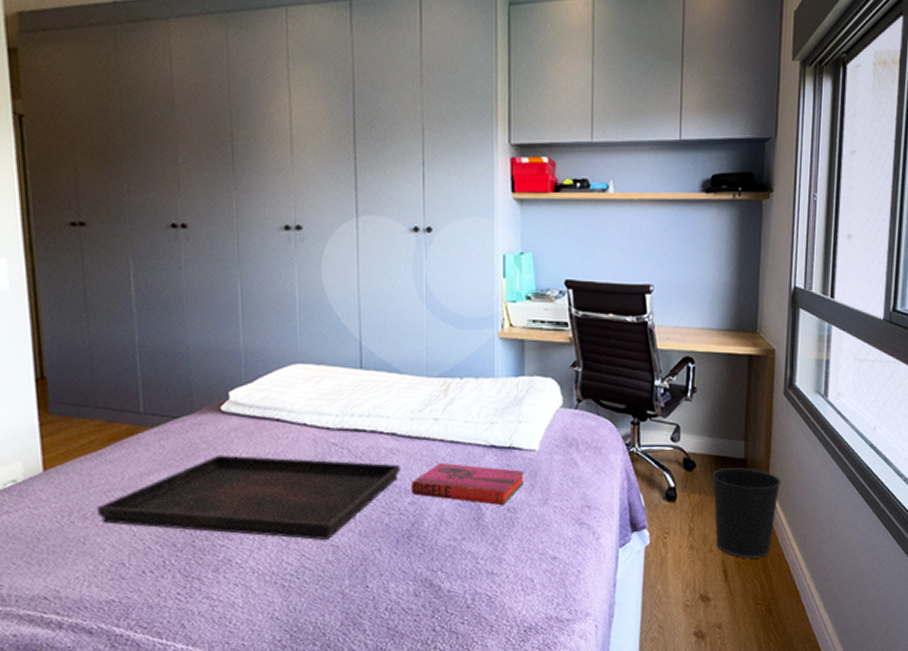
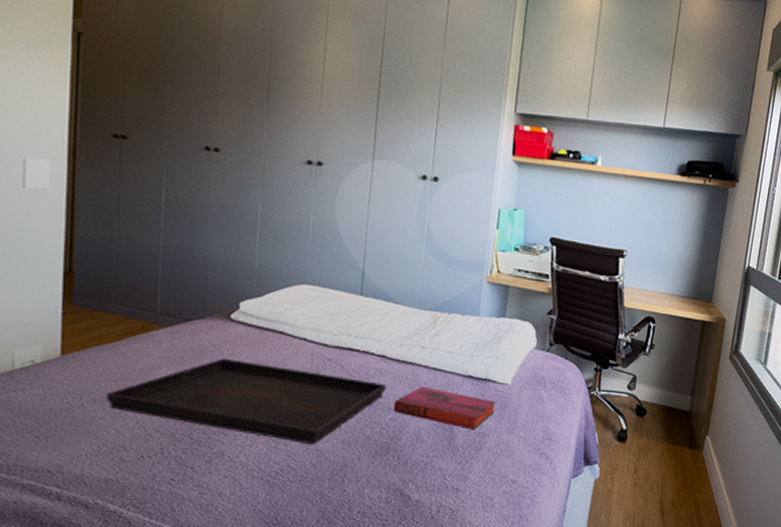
wastebasket: present [711,468,781,559] -> none [657,417,719,500]

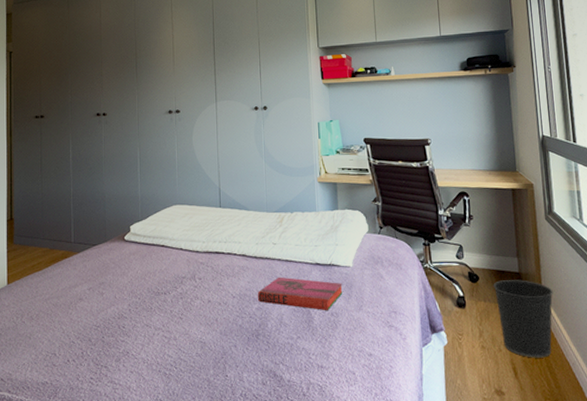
serving tray: present [106,358,386,445] -> none [40,272,249,338]
wastebasket: none [657,417,719,500] -> present [493,280,553,358]

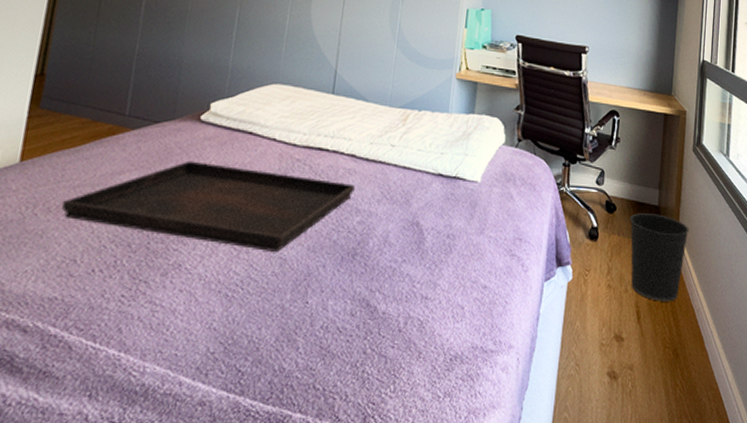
serving tray: none [40,272,249,338] -> present [62,160,355,253]
hardback book: present [257,277,343,311] -> none [361,186,466,232]

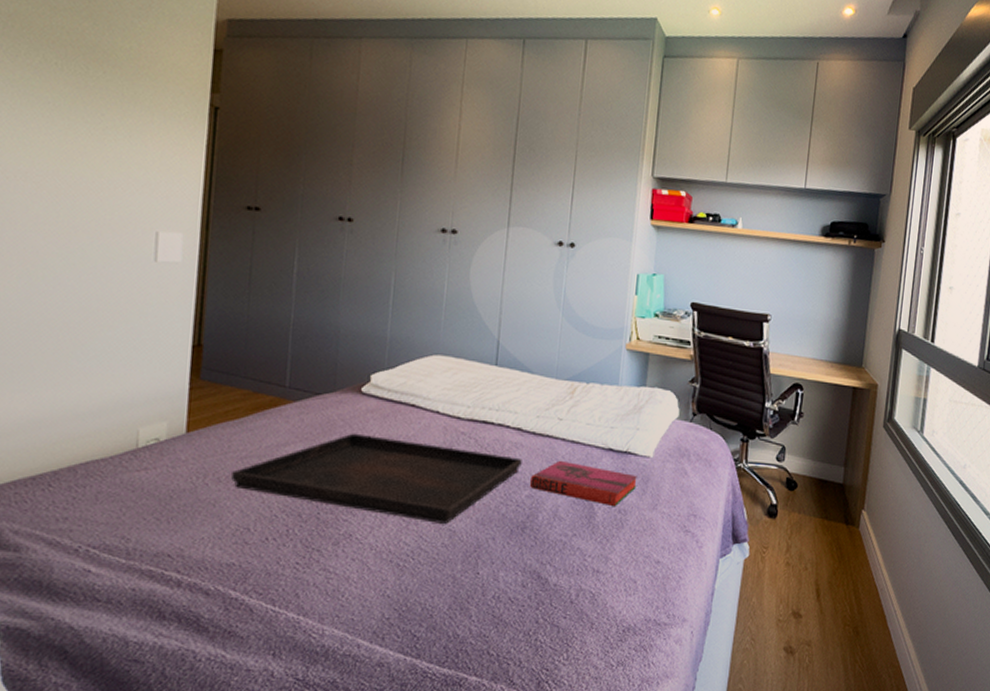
hardback book: none [361,186,466,232] -> present [529,460,638,507]
wastebasket: present [629,213,689,302] -> none [811,491,876,581]

